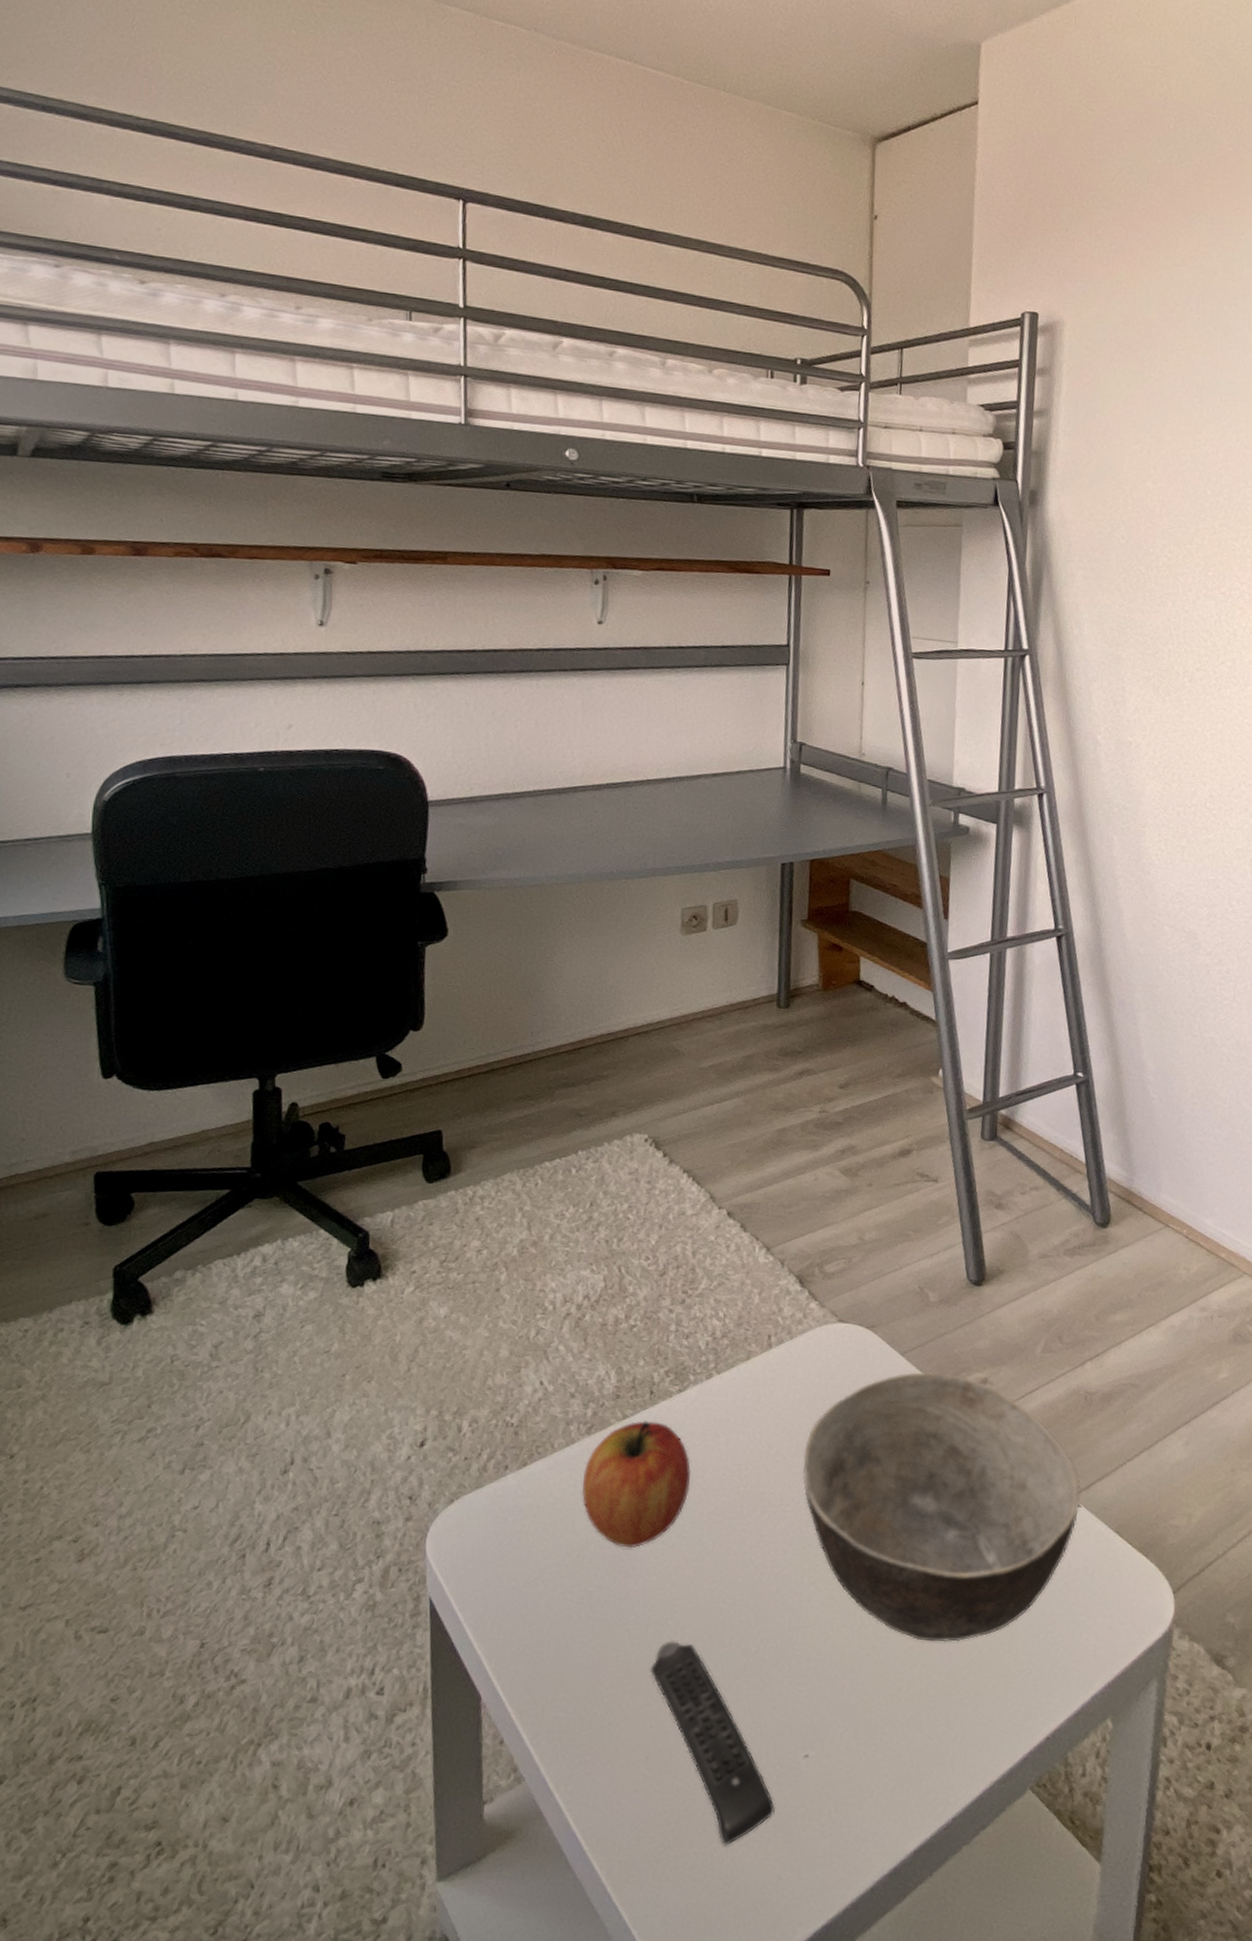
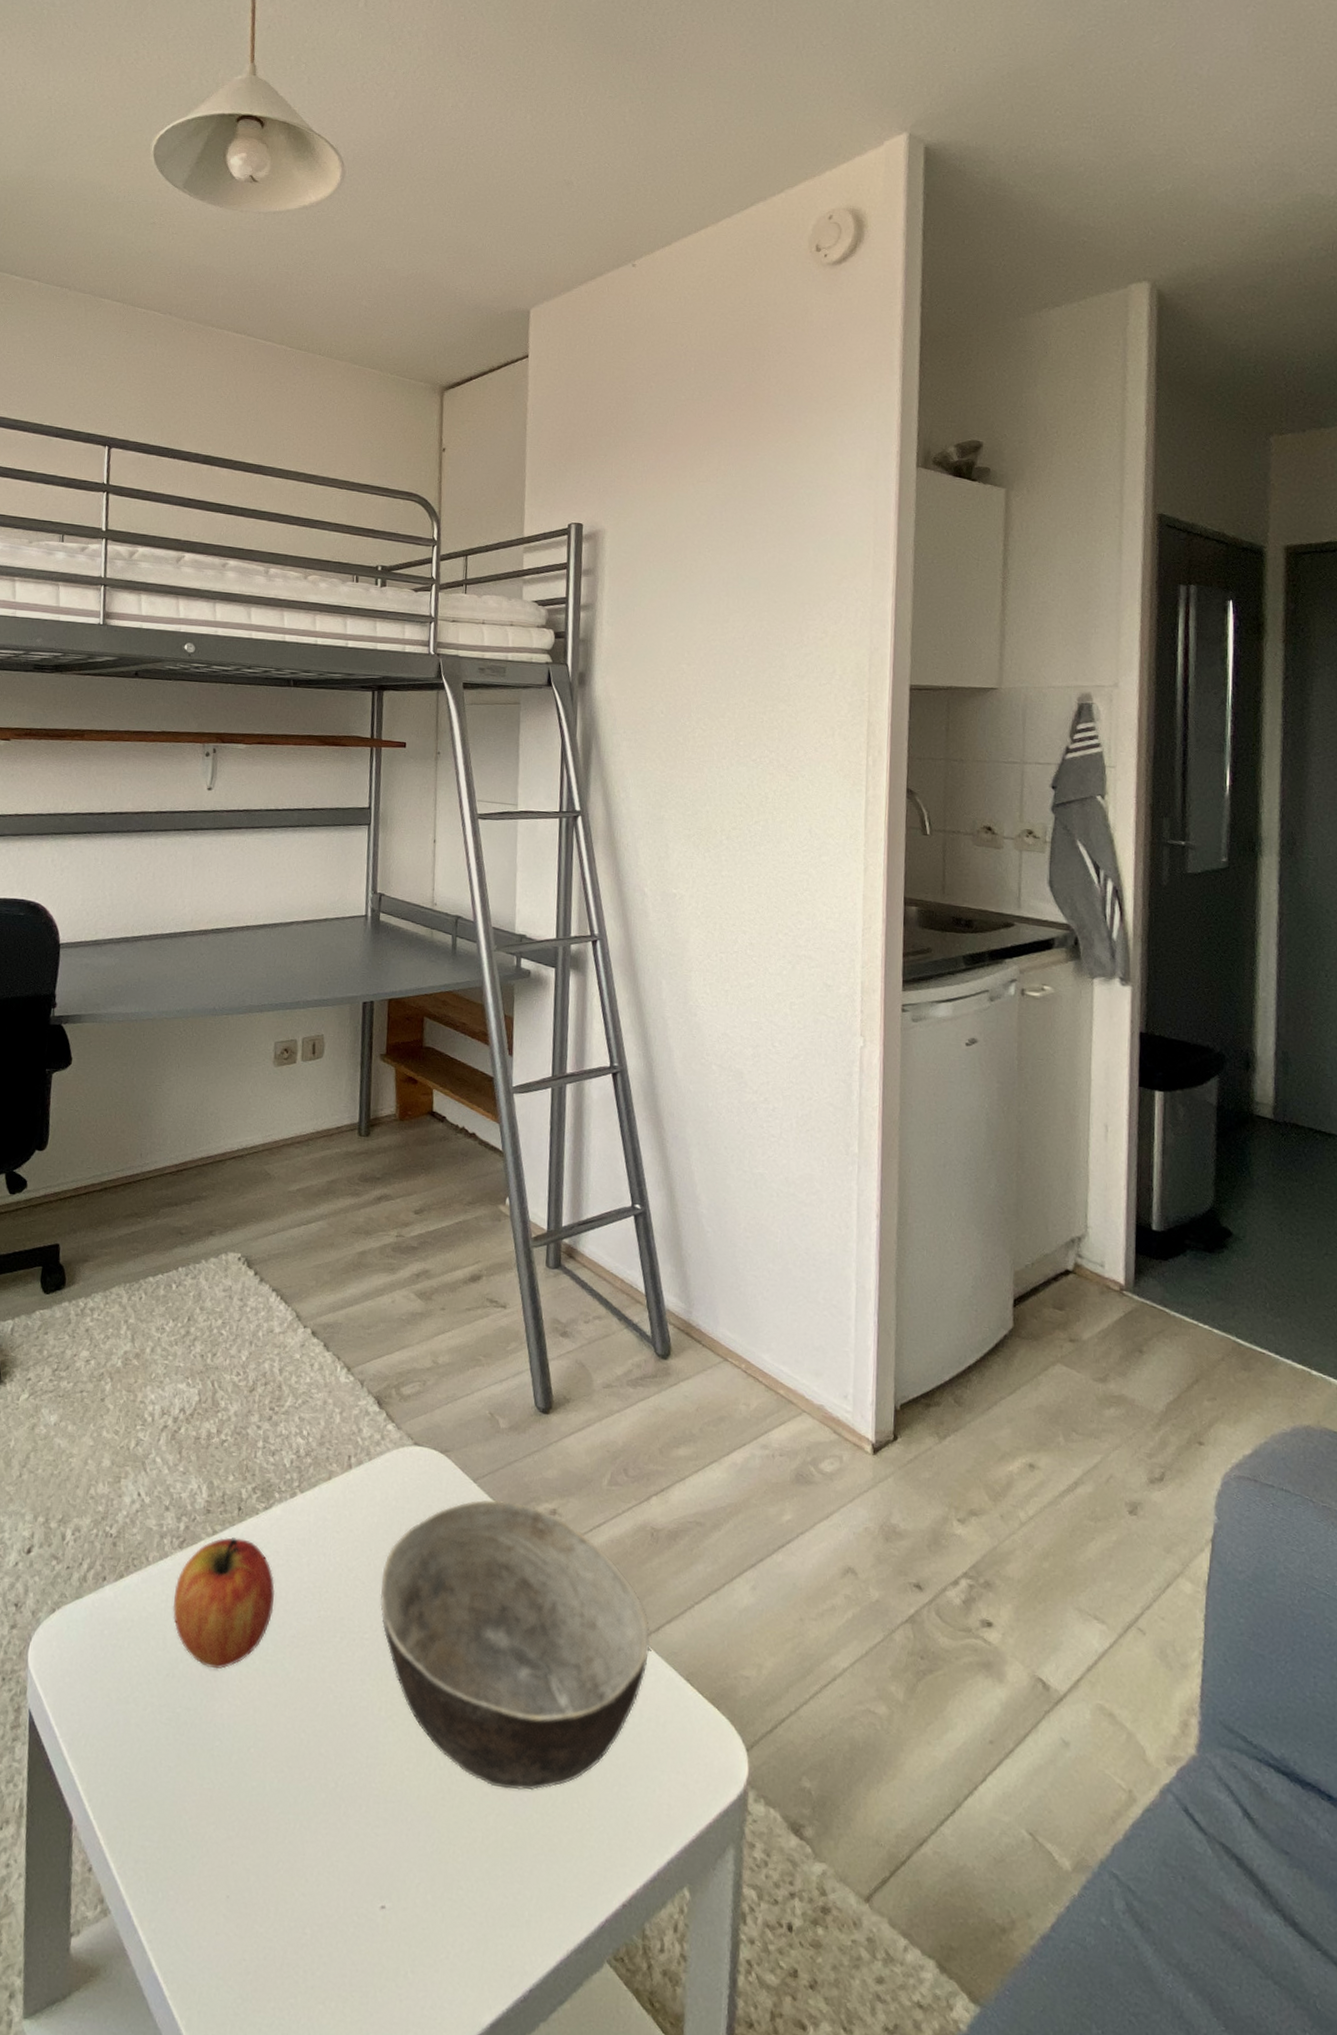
remote control: present [650,1641,775,1846] -> none [233,1770,352,2003]

